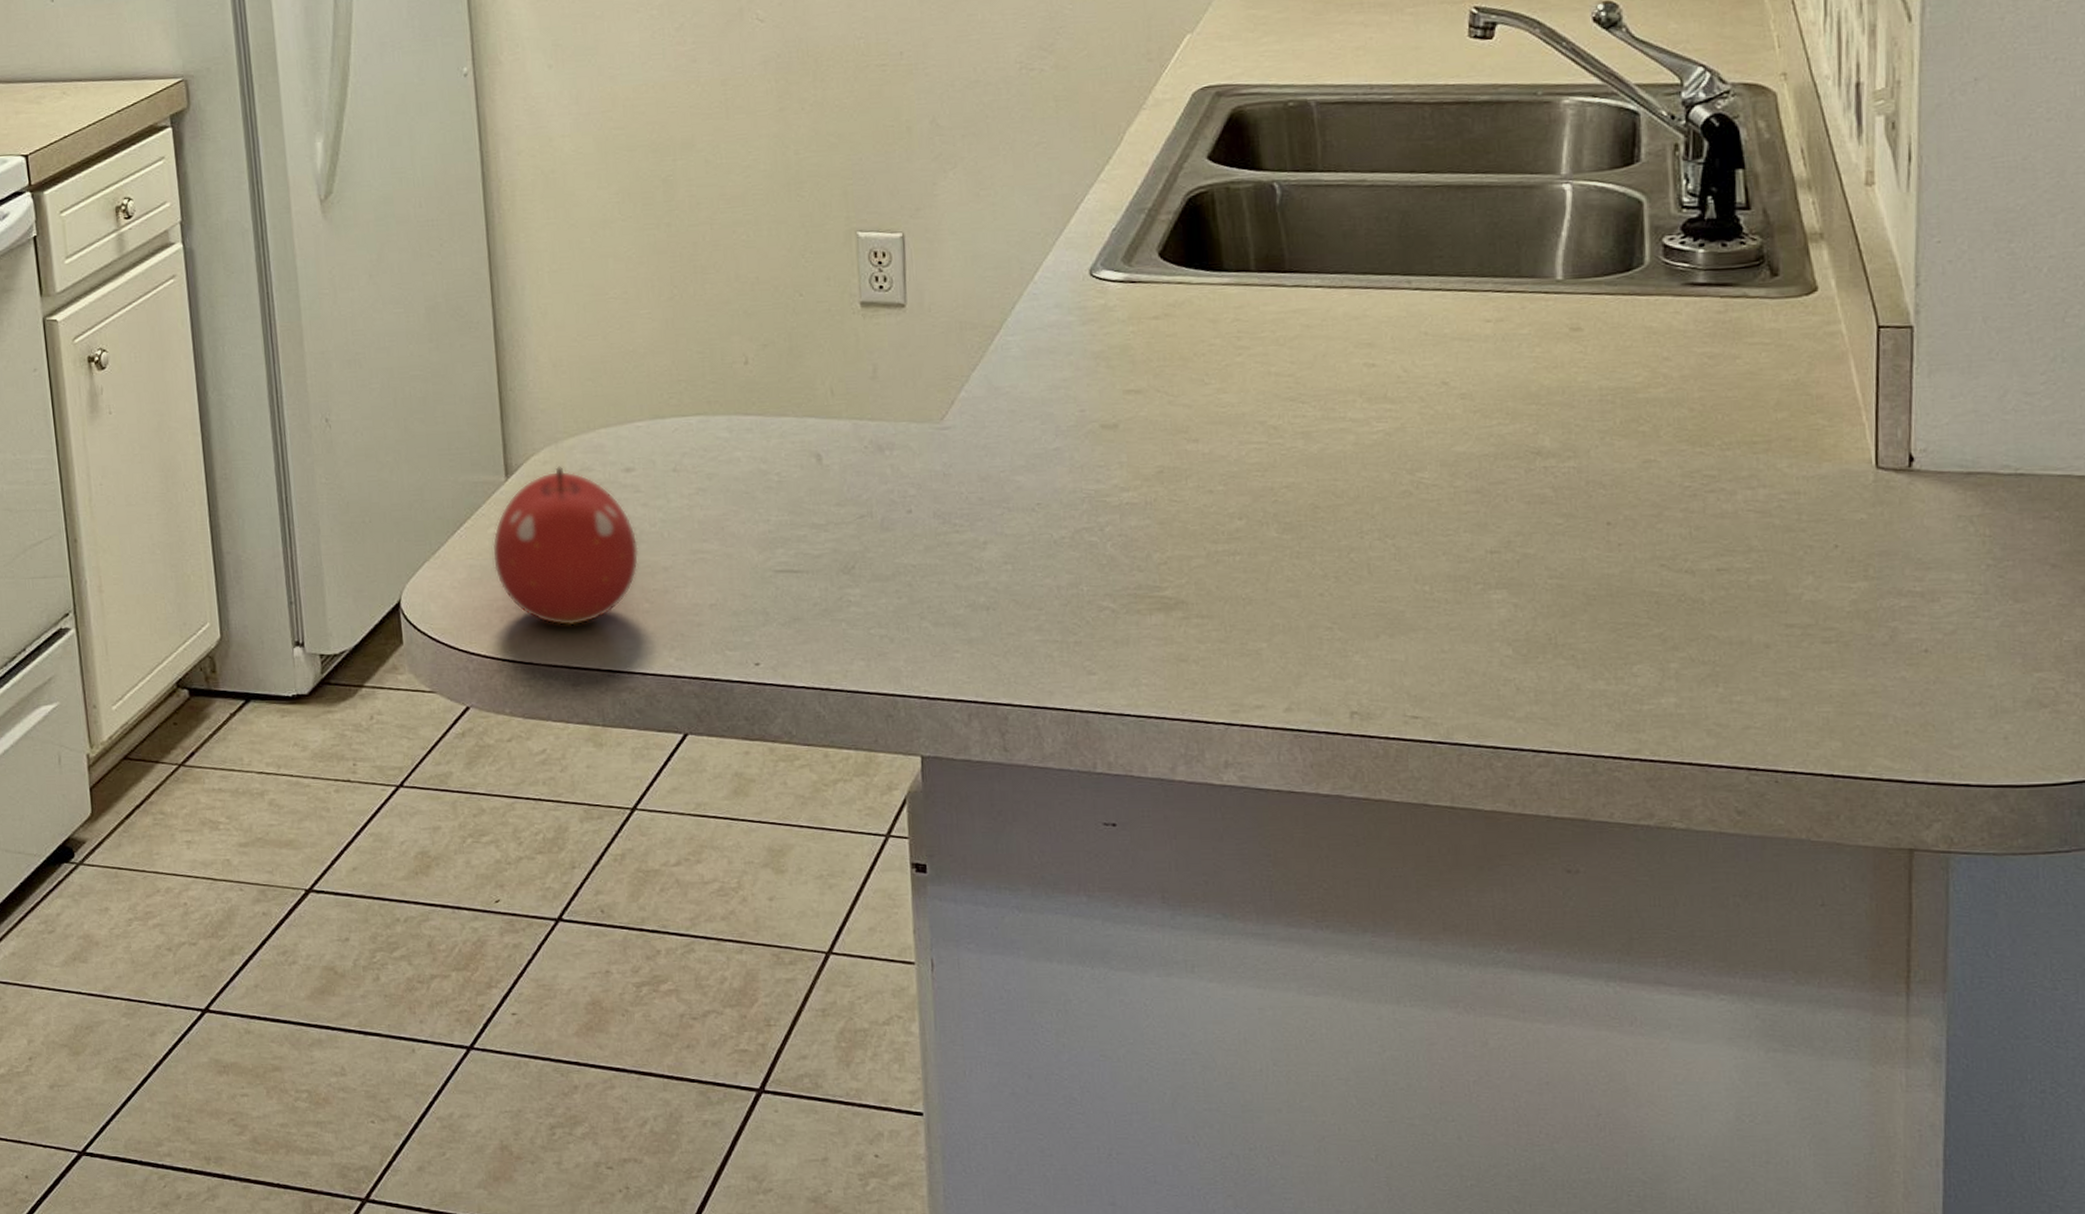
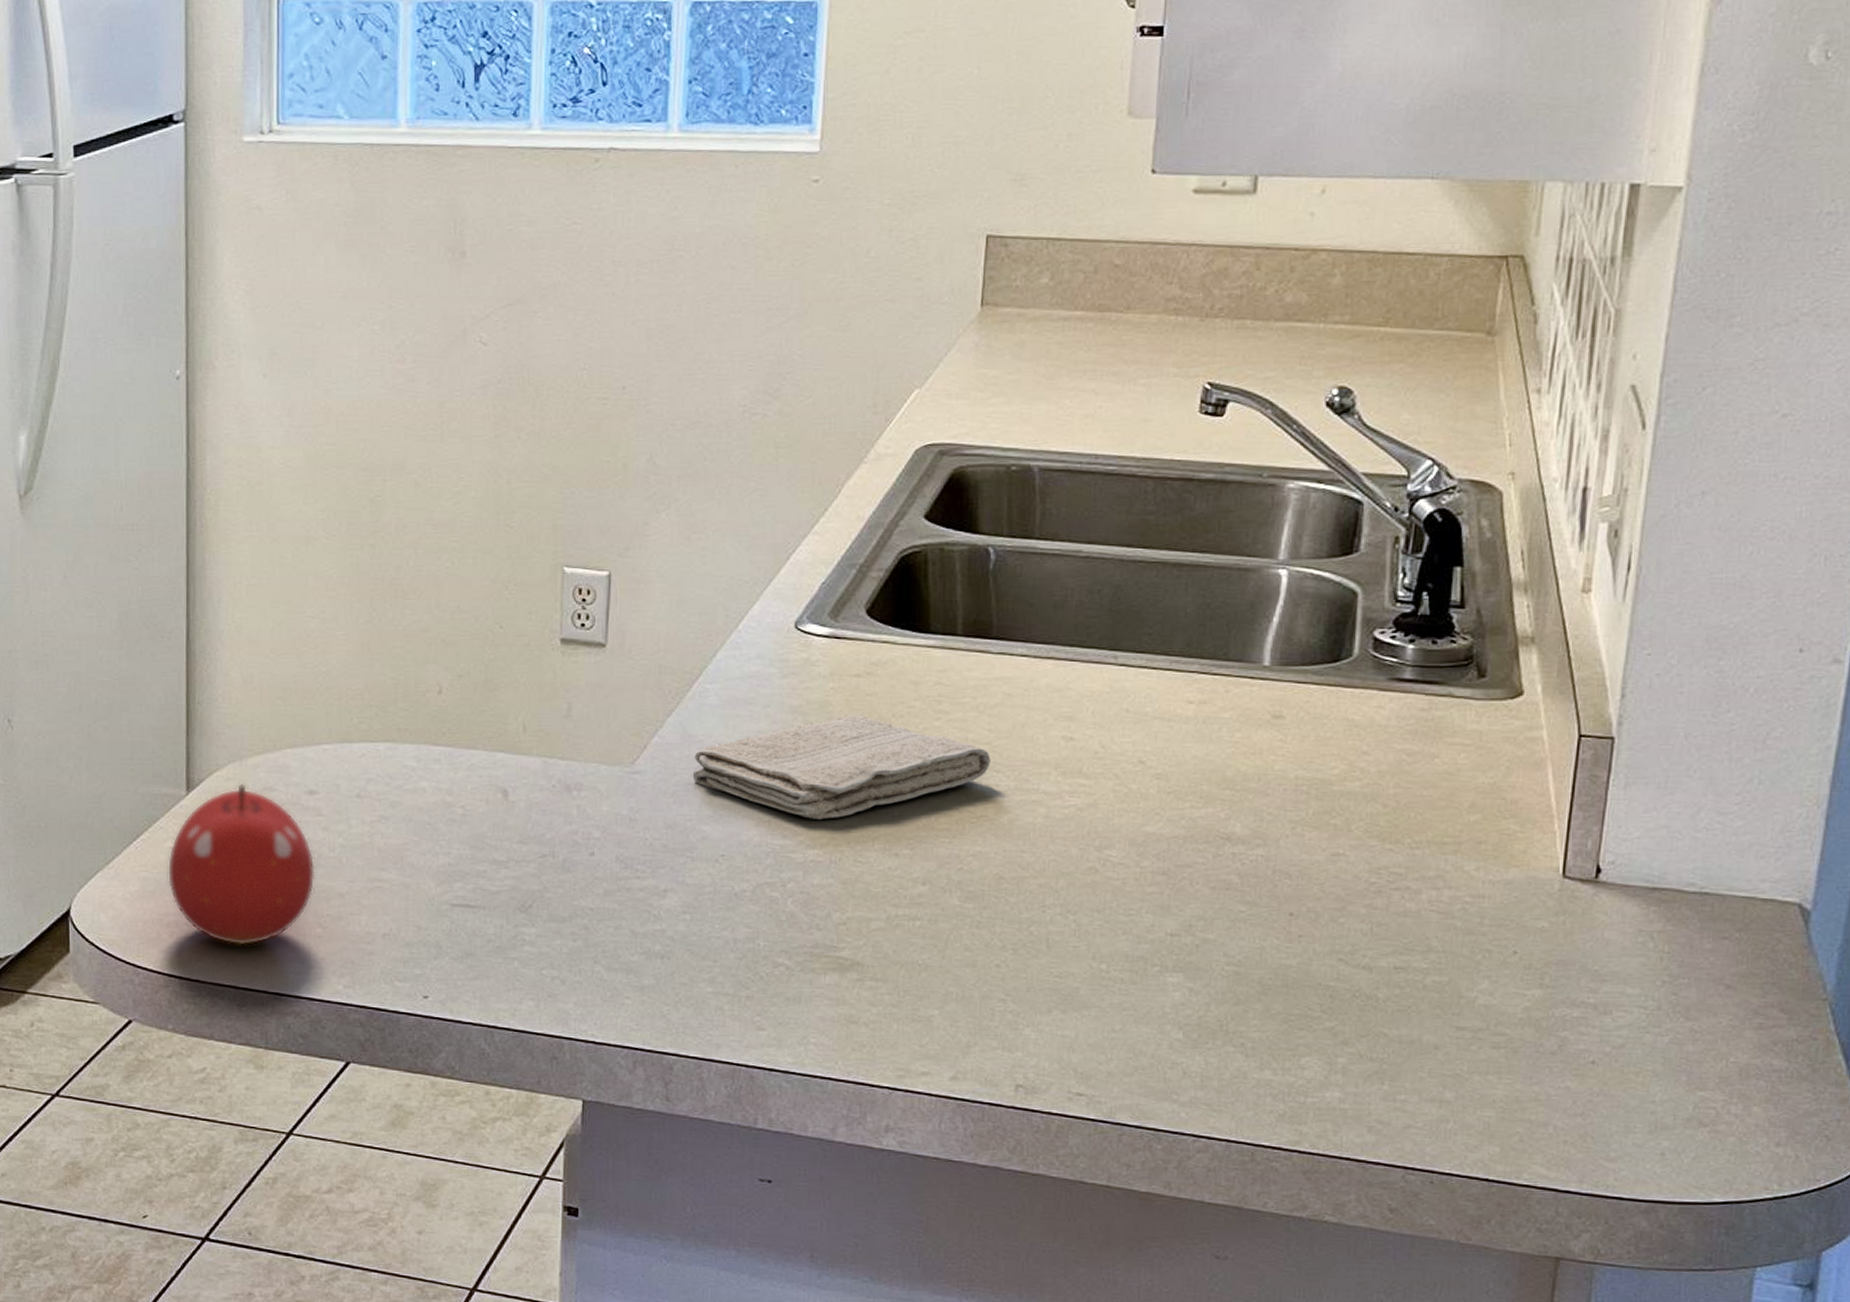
washcloth: none [1001,357,1295,463] -> present [692,716,991,821]

